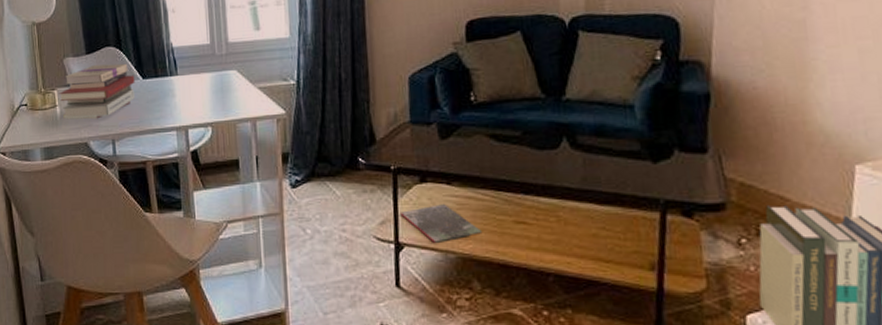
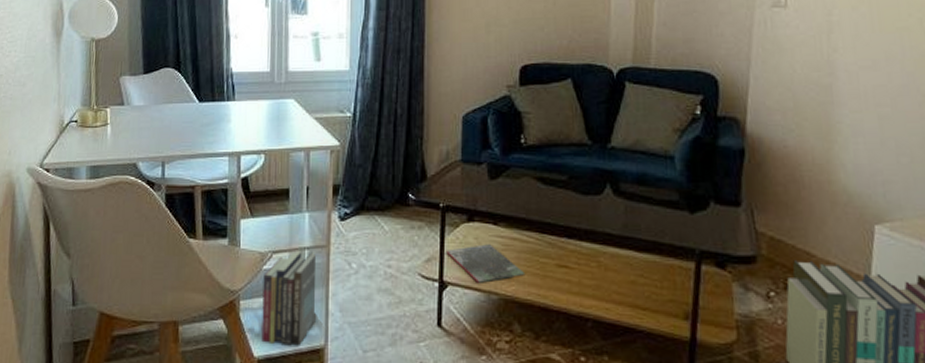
books: present [59,63,135,120] -> none [111,85,191,140]
books: none [220,218,276,311] -> present [261,250,317,346]

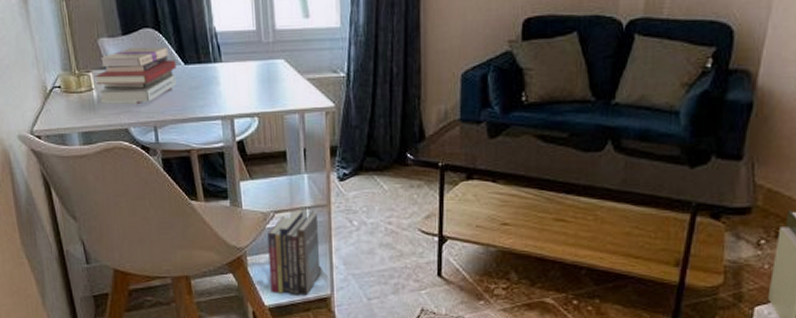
books: none [111,85,191,140] -> present [94,46,176,105]
magazine: present [446,244,526,283] -> none [445,201,523,237]

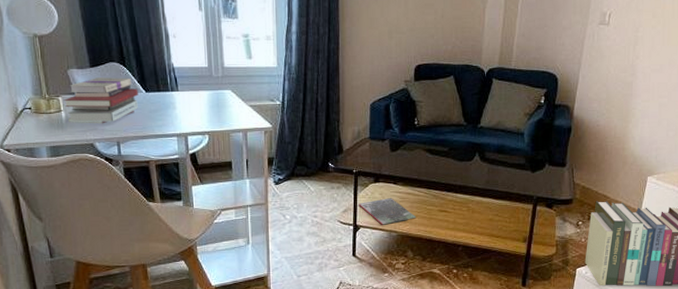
books: present [267,209,322,296] -> none [215,207,261,276]
magazine: none [445,201,523,237] -> present [358,198,417,225]

